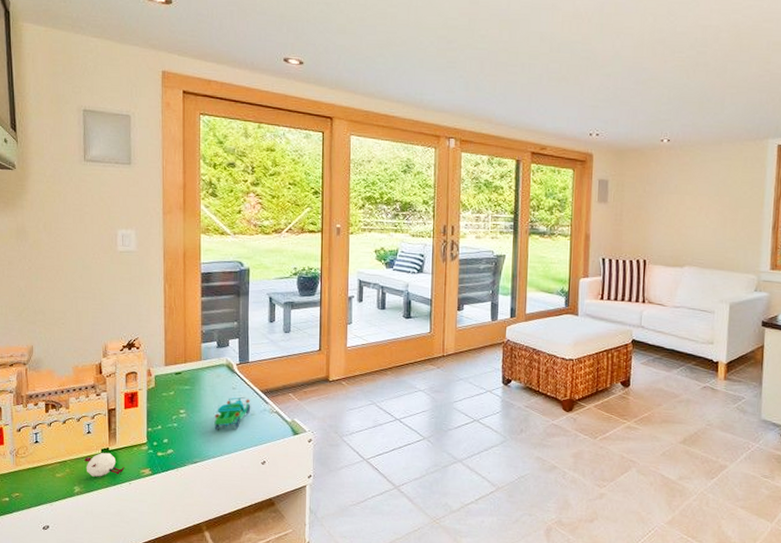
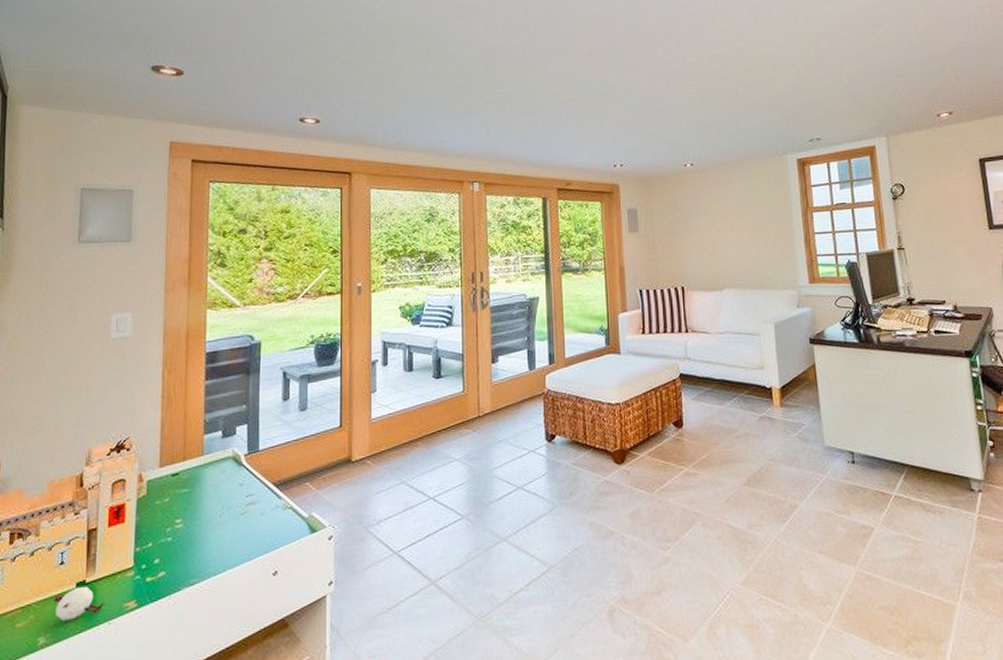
toy car: present [214,397,251,431] -> none [216,494,261,540]

